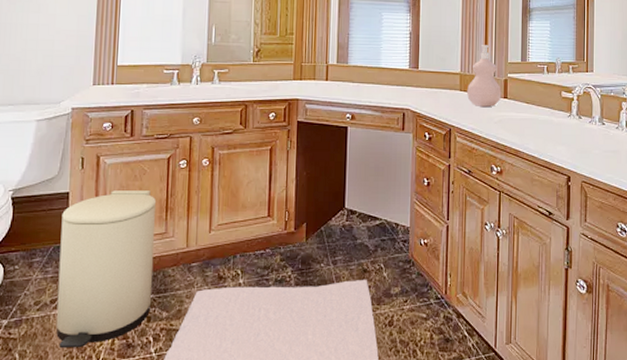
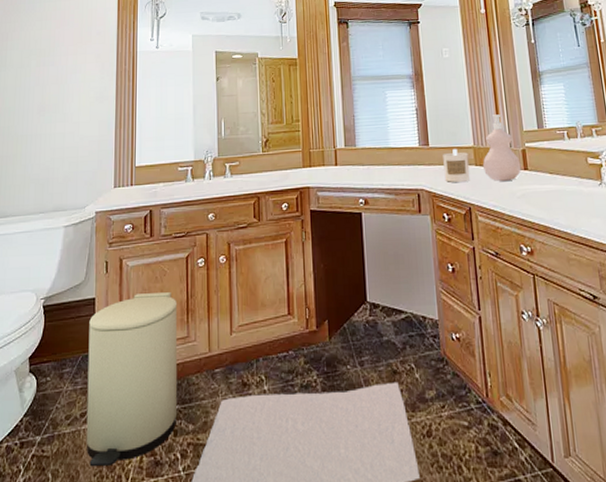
candle: none [430,74,454,106] -> present [443,149,471,183]

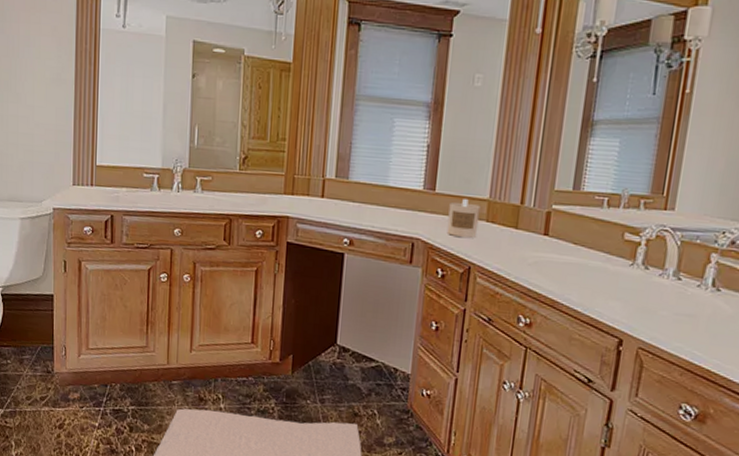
pedal bin: present [86,292,178,467] -> none [46,297,138,446]
soap bottle: present [482,114,522,181] -> none [494,165,542,244]

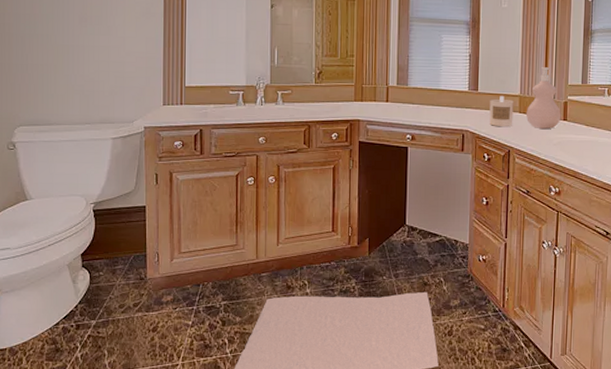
soap bottle: none [494,165,542,244] -> present [525,67,561,129]

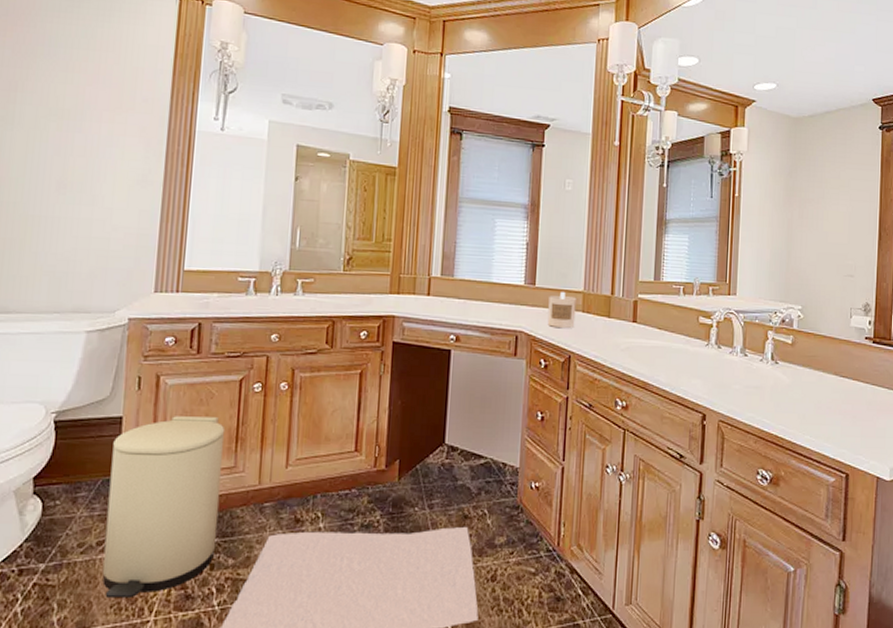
pedal bin: none [139,205,227,347] -> present [102,416,226,599]
soap bottle: present [525,67,561,129] -> none [589,260,631,332]

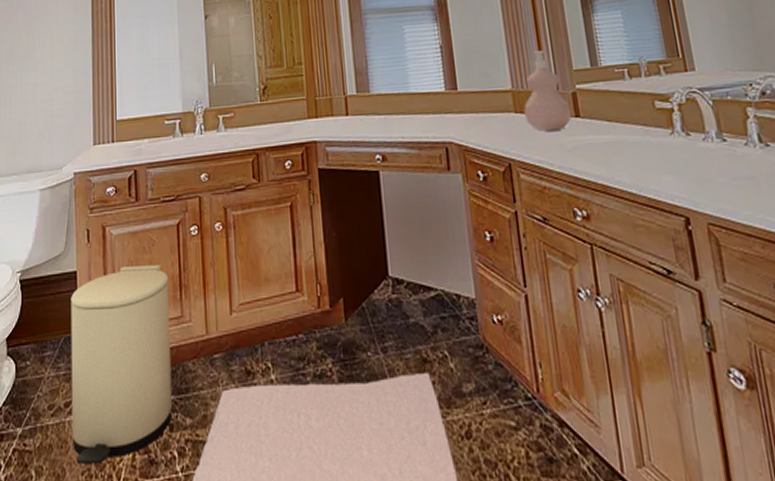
candle: present [547,292,577,329] -> none [474,93,510,134]
soap bottle: none [589,260,631,332] -> present [523,50,572,131]

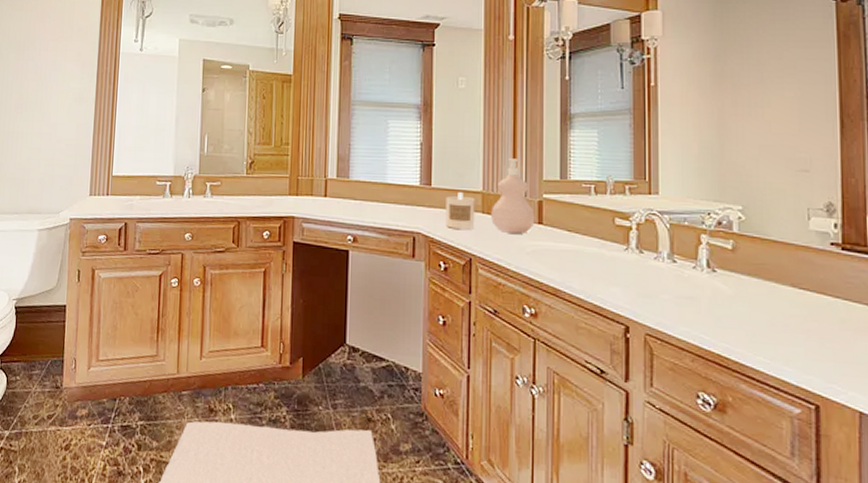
pedal bin: present [71,265,173,465] -> none [52,306,148,470]
candle: none [474,93,510,134] -> present [445,192,475,231]

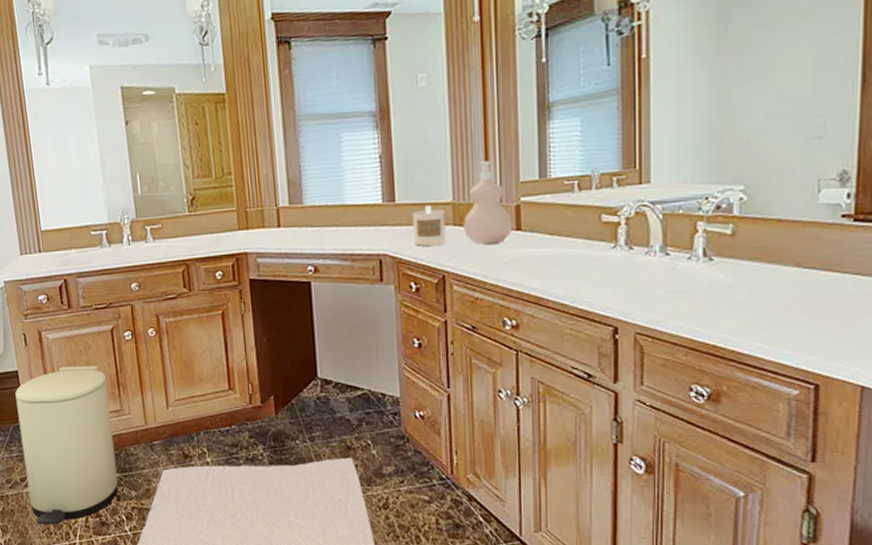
pedal bin: none [52,306,148,470] -> present [15,366,119,525]

